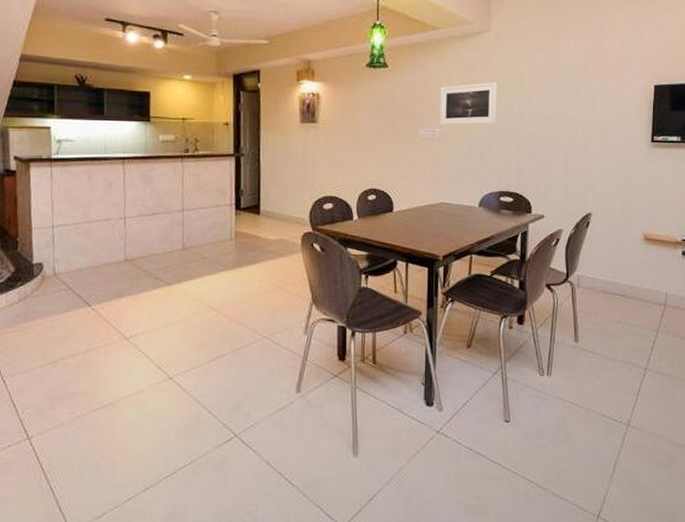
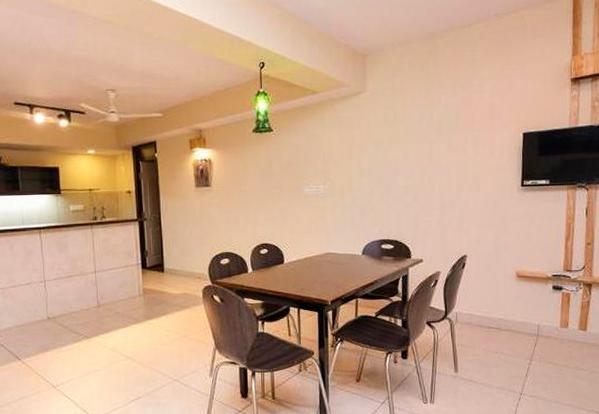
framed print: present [439,82,498,126] -> none [322,139,376,182]

